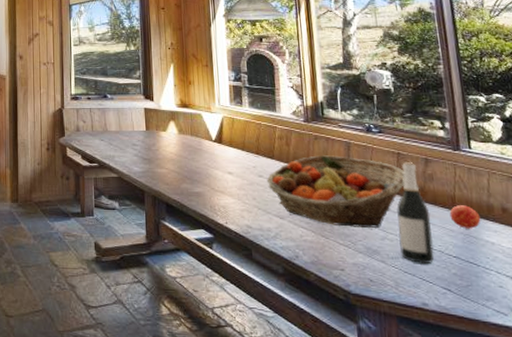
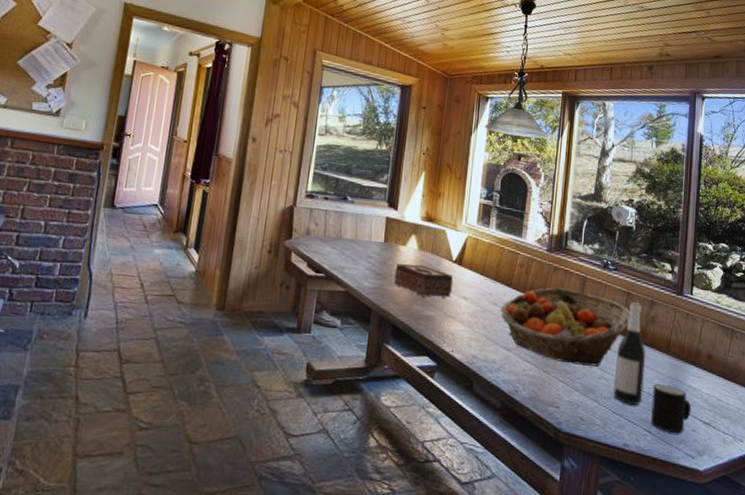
tissue box: none [160,147,217,176] -> present [394,264,454,298]
mug: none [444,241,494,291] -> present [650,384,692,434]
apple: present [449,205,481,229] -> none [663,349,689,374]

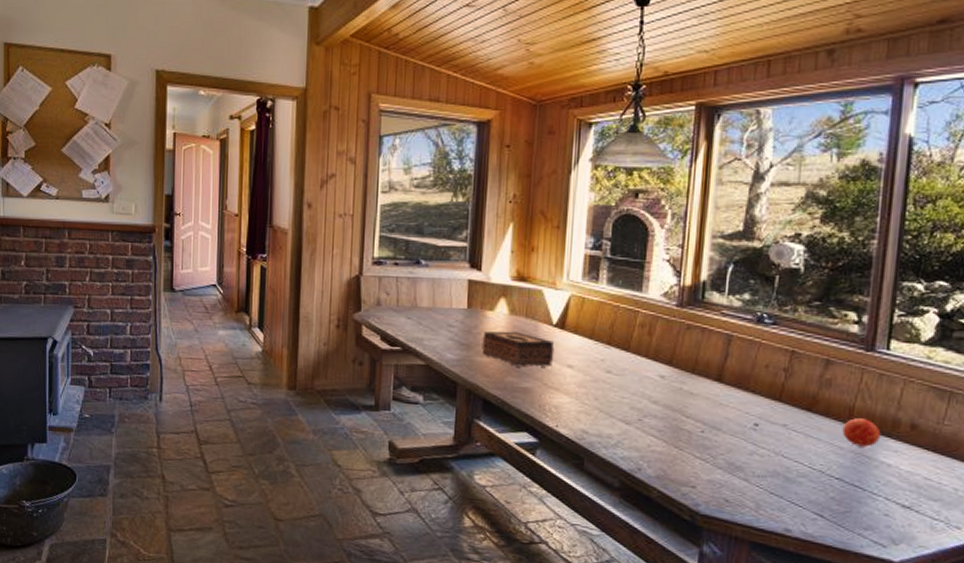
fruit basket: present [500,287,631,367] -> none [615,349,796,440]
wine bottle: present [612,302,646,405] -> none [769,363,818,485]
mug: present [650,384,692,434] -> none [822,460,884,519]
apple: none [663,349,689,374] -> present [842,418,881,447]

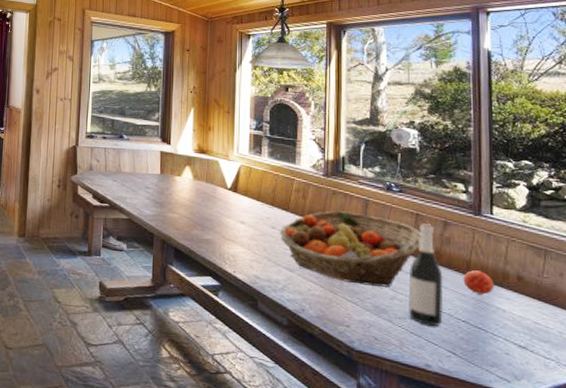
tissue box: present [482,331,555,367] -> none [172,192,230,223]
fruit basket: none [615,349,796,440] -> present [279,210,421,287]
wine bottle: none [769,363,818,485] -> present [408,223,444,326]

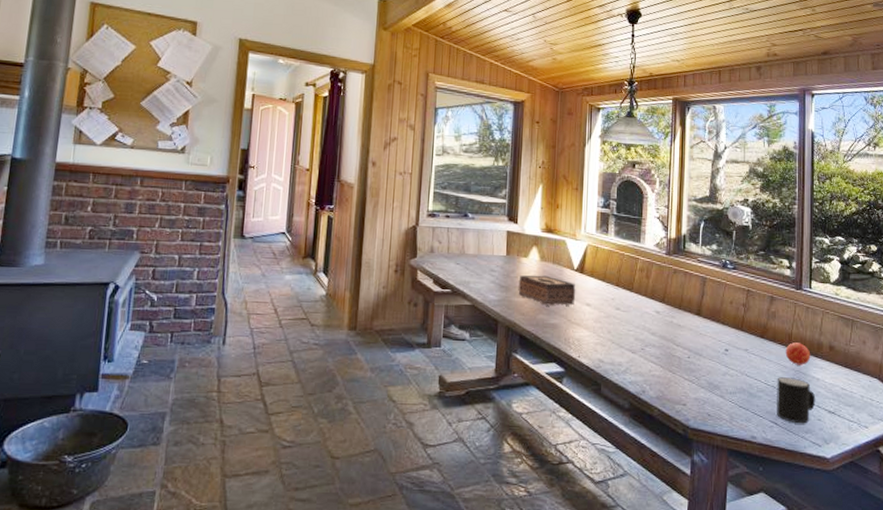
tissue box: none [172,192,230,223] -> present [518,275,576,306]
fruit basket: present [279,210,421,287] -> none [623,289,751,363]
wine bottle: present [408,223,444,326] -> none [737,299,769,398]
mug: none [453,305,502,357] -> present [776,377,816,424]

